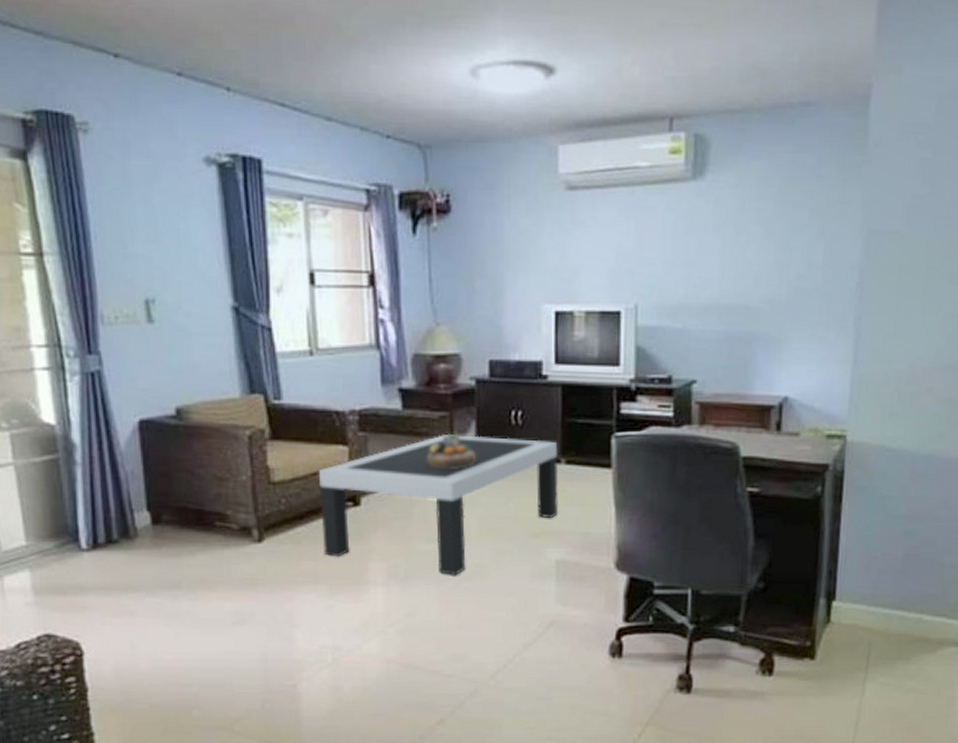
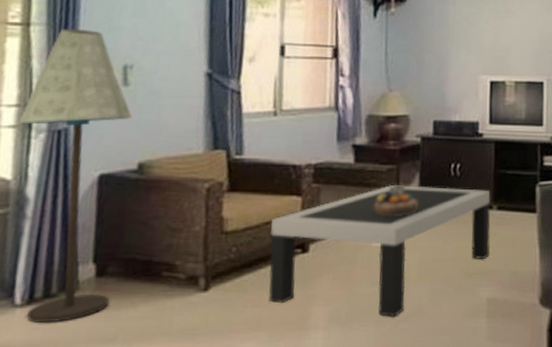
floor lamp: none [51,257,169,567] -> present [18,28,132,323]

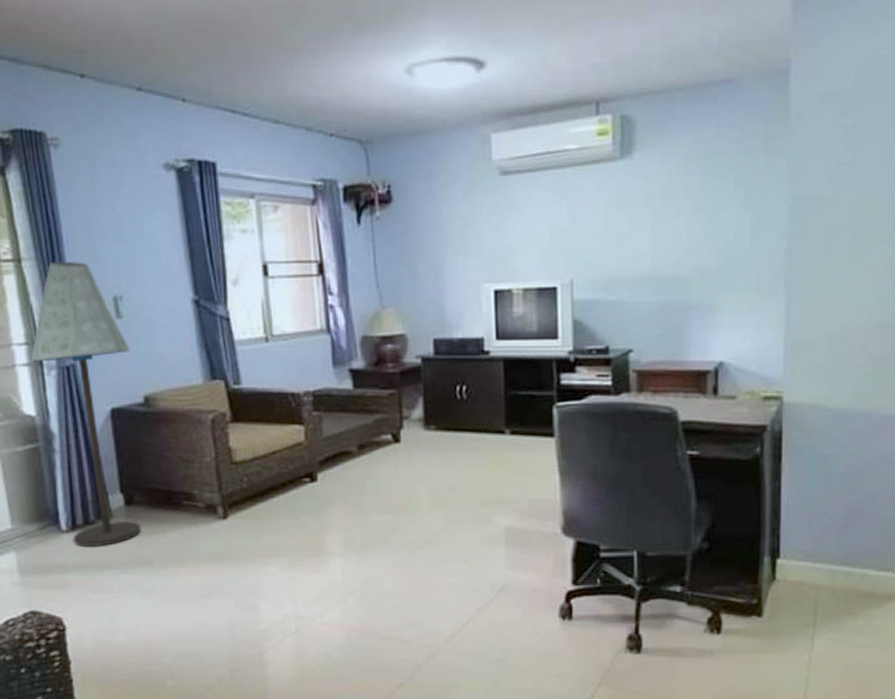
coffee table: present [268,184,491,317] -> none [278,410,505,545]
decorative bowl: present [374,185,418,217] -> none [378,411,424,445]

